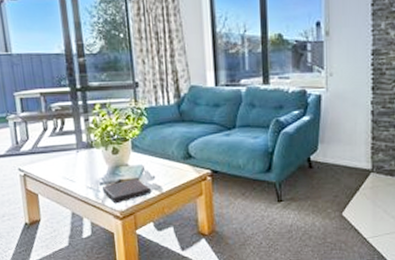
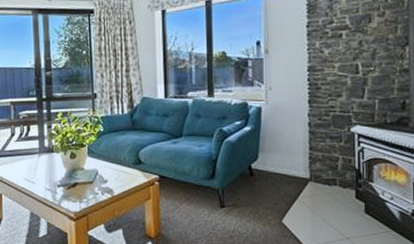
book: present [102,178,152,204] -> none [59,181,104,205]

